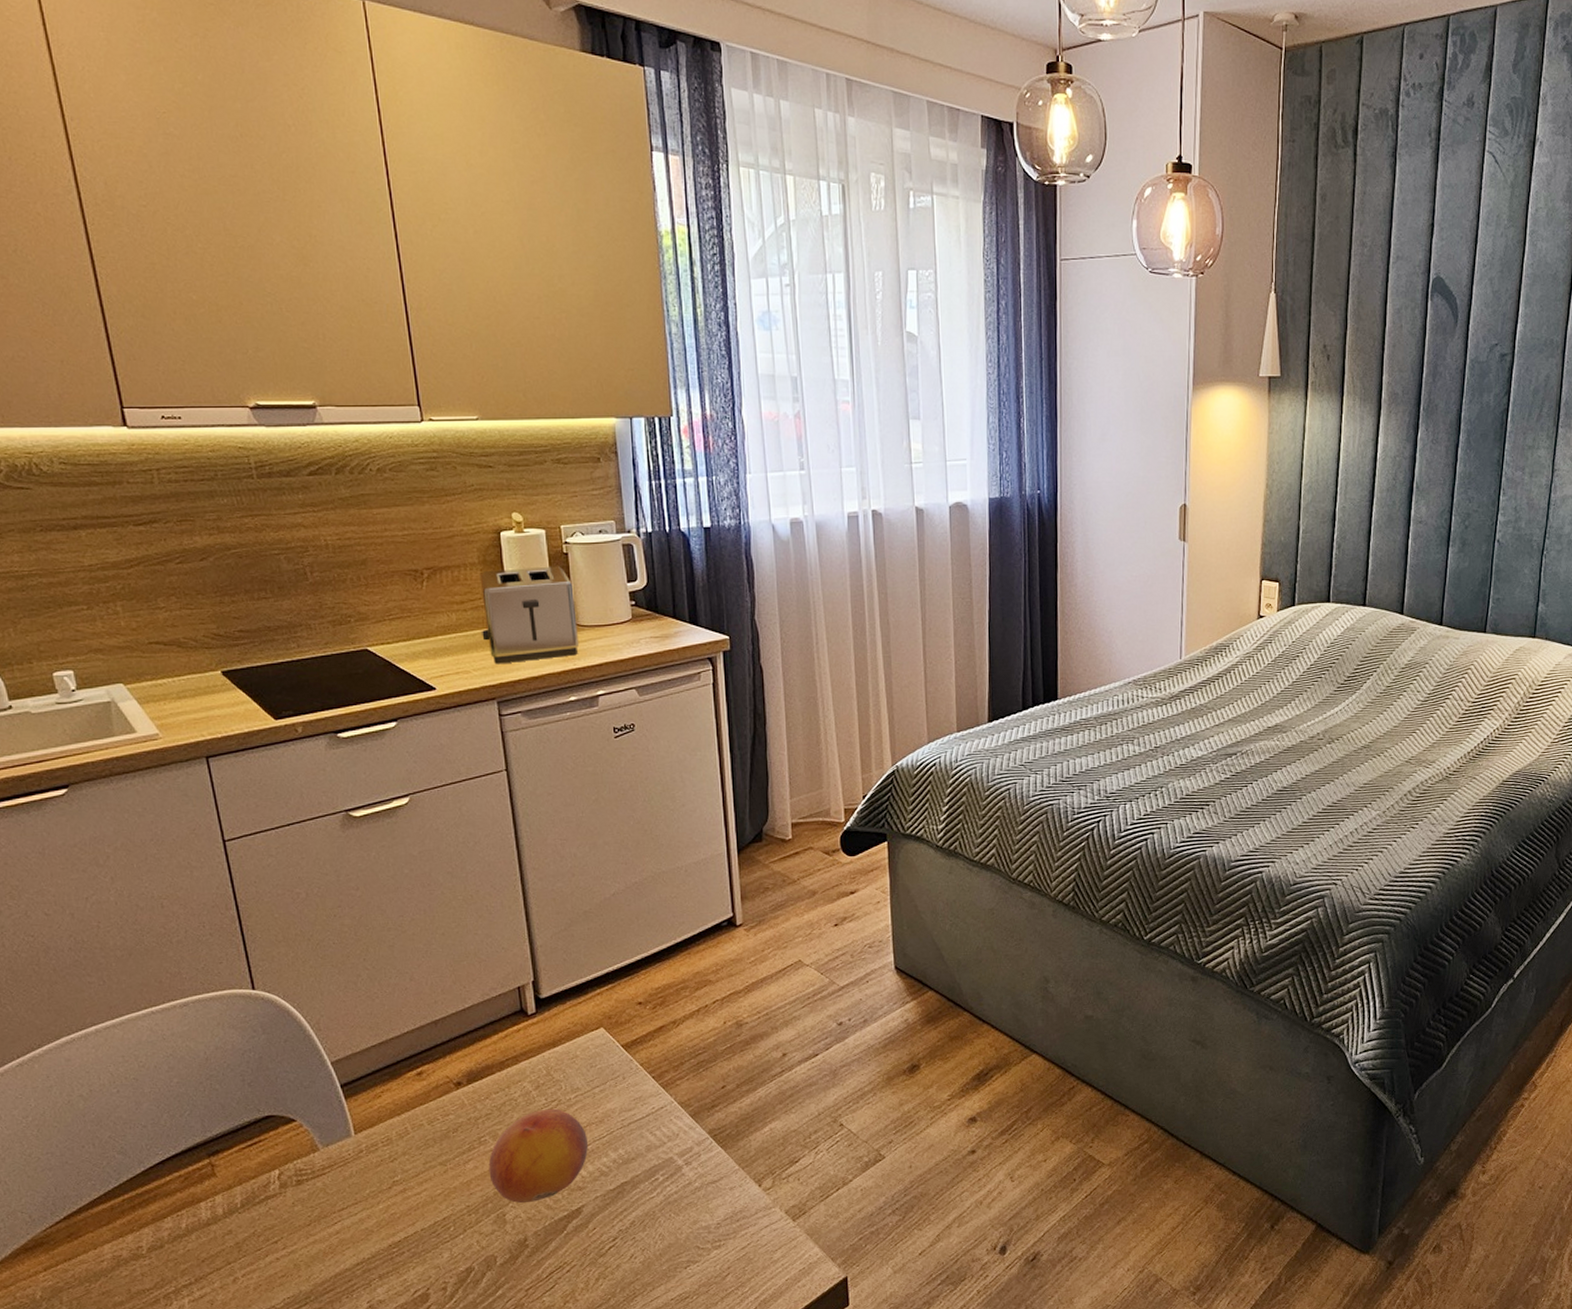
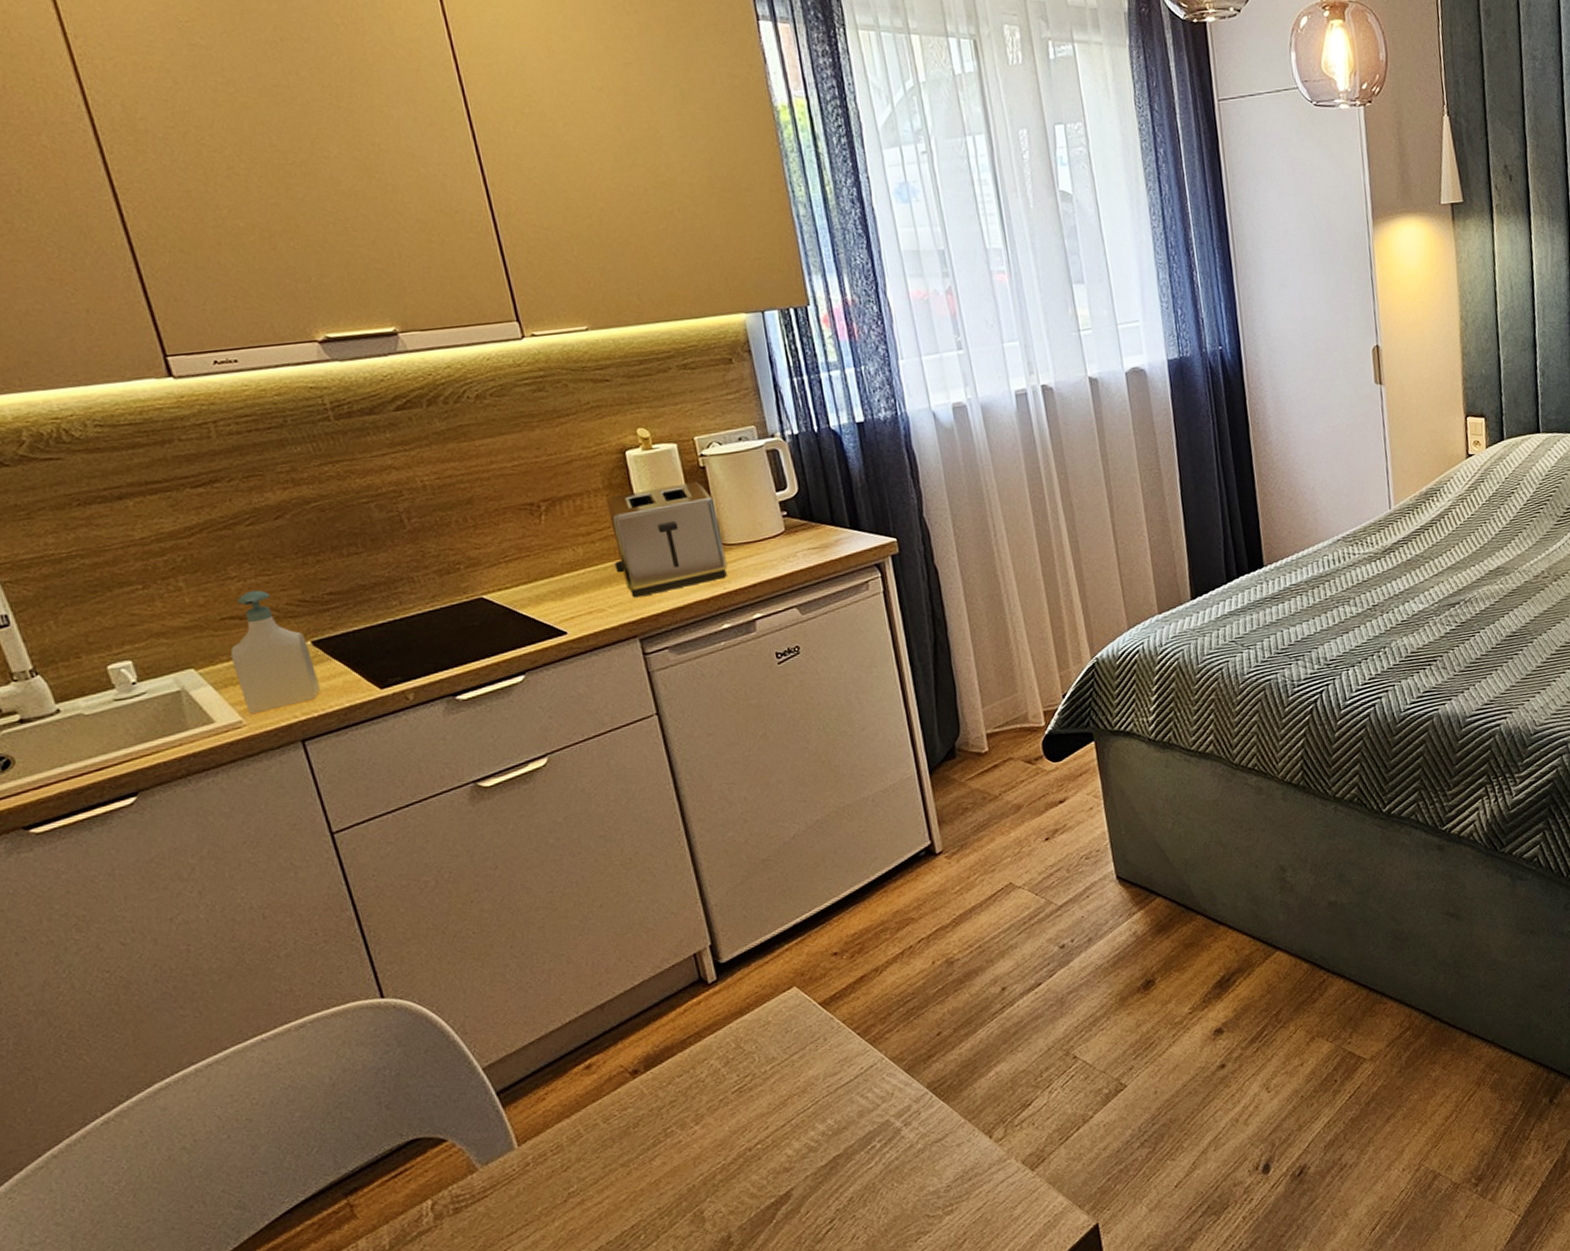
soap bottle: none [154,621,226,729] -> present [230,590,321,715]
fruit: present [488,1108,589,1204] -> none [678,1084,792,1197]

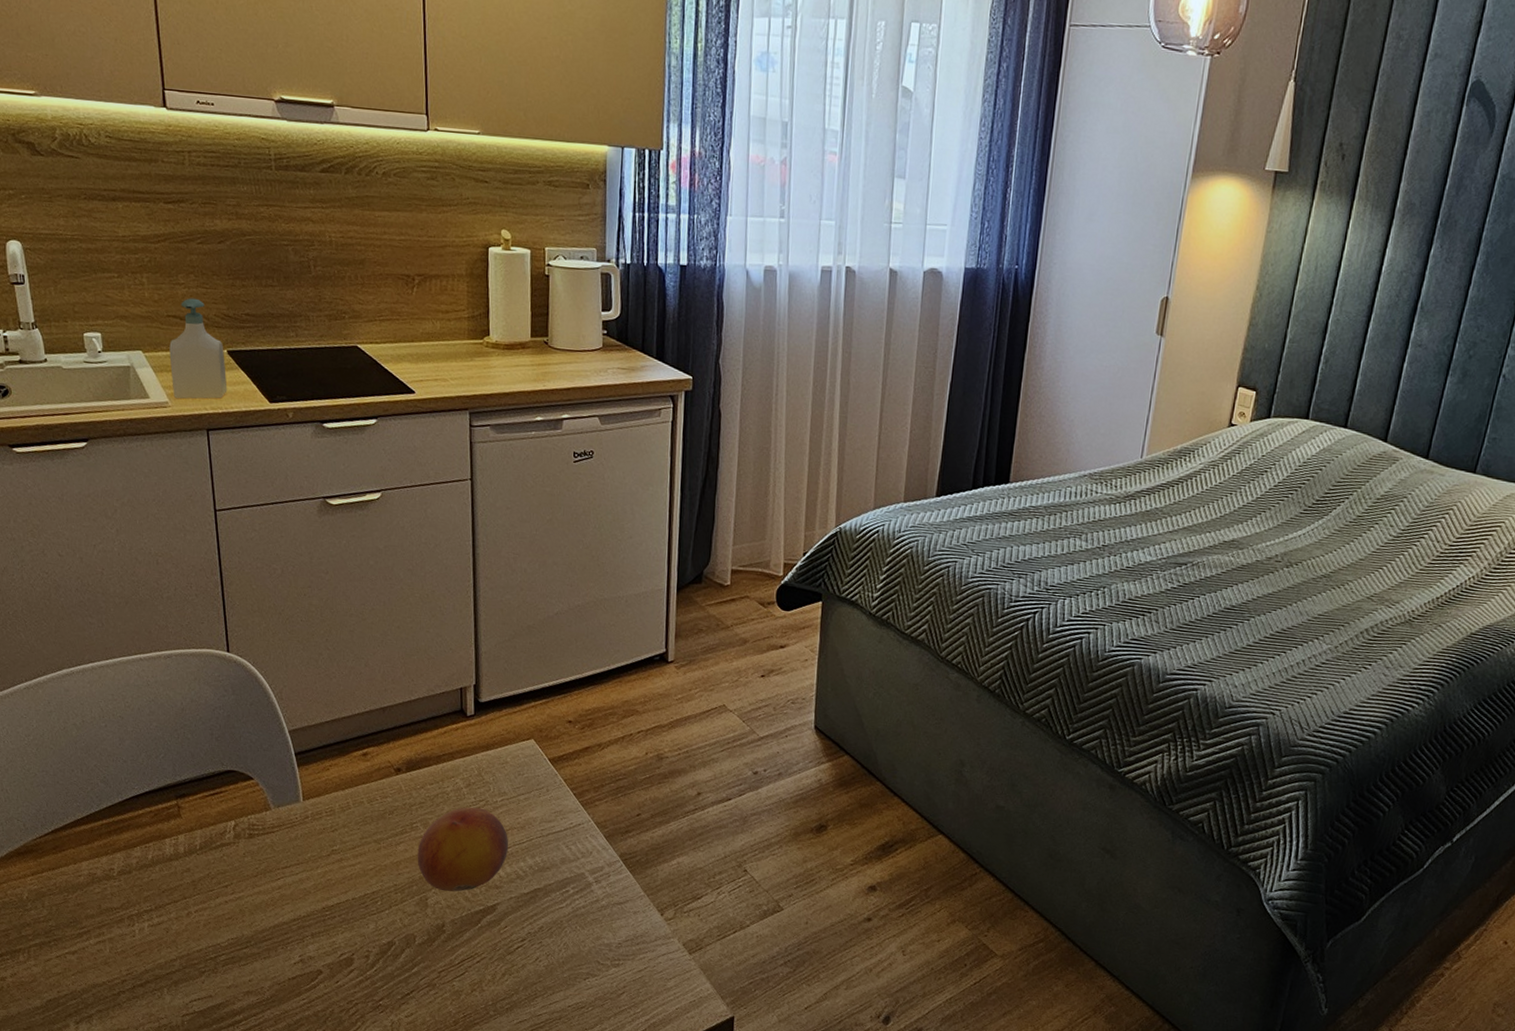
toaster: present [605,481,728,598] -> none [461,284,551,377]
fruit: none [678,1084,792,1197] -> present [417,807,509,892]

